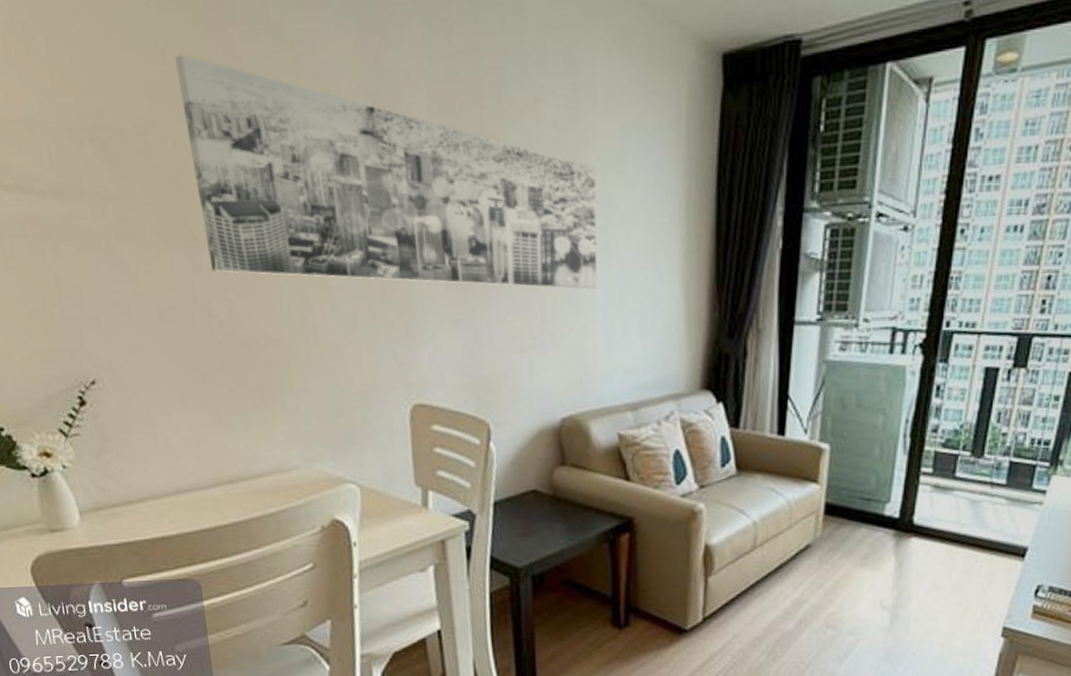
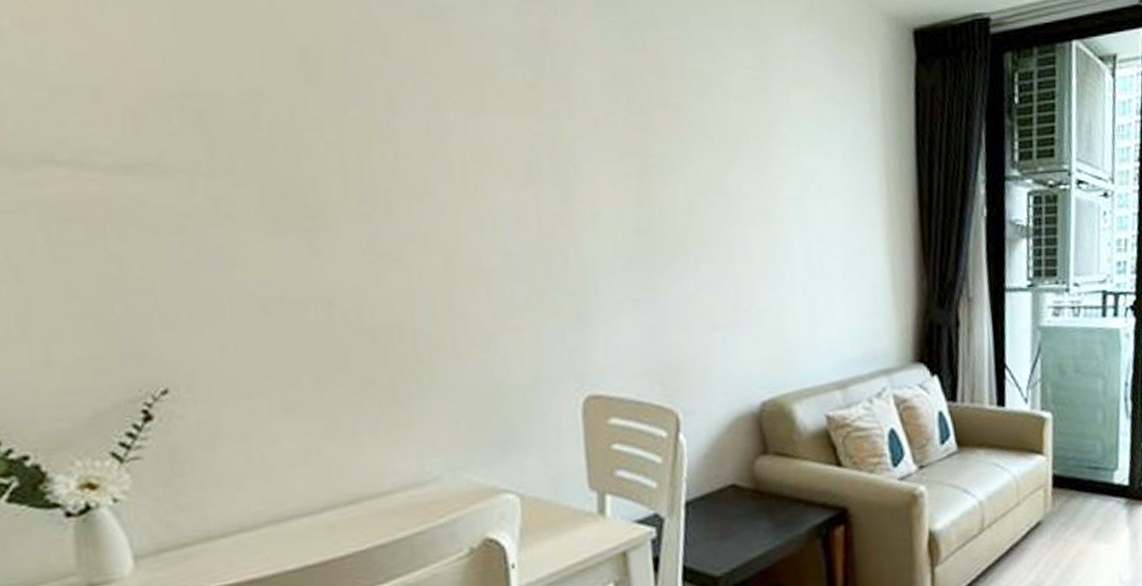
wall art: present [175,53,597,289] -> none [296,17,796,262]

